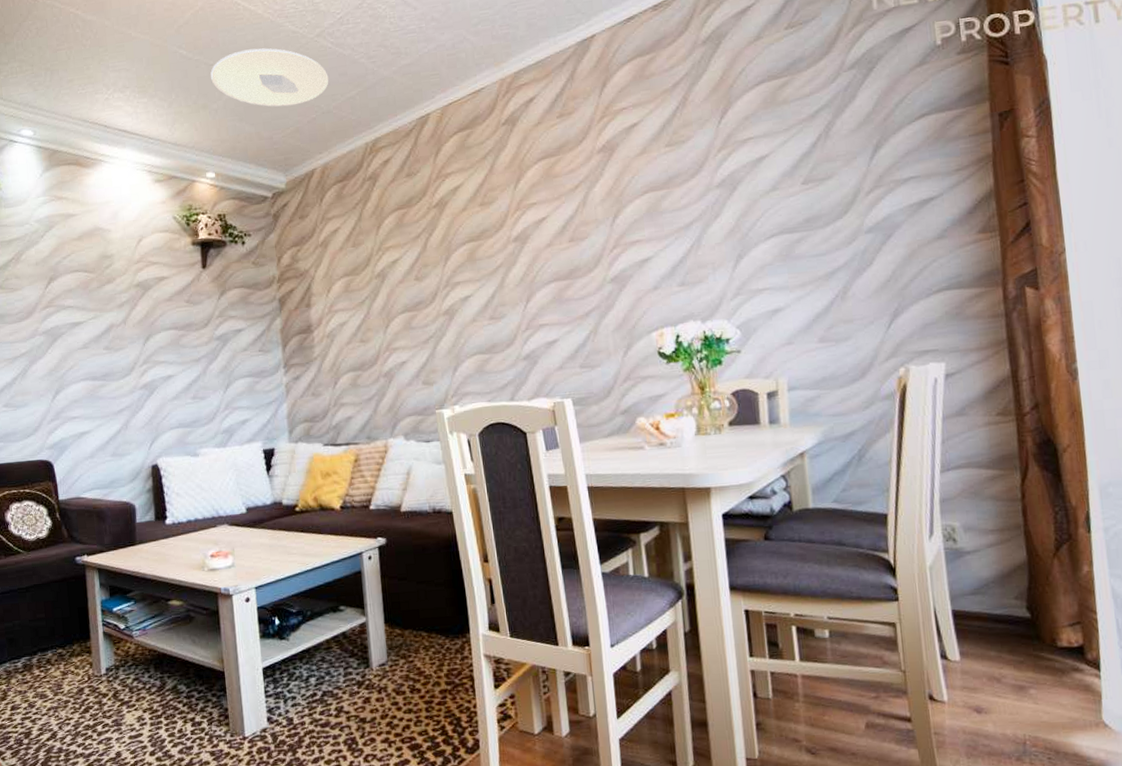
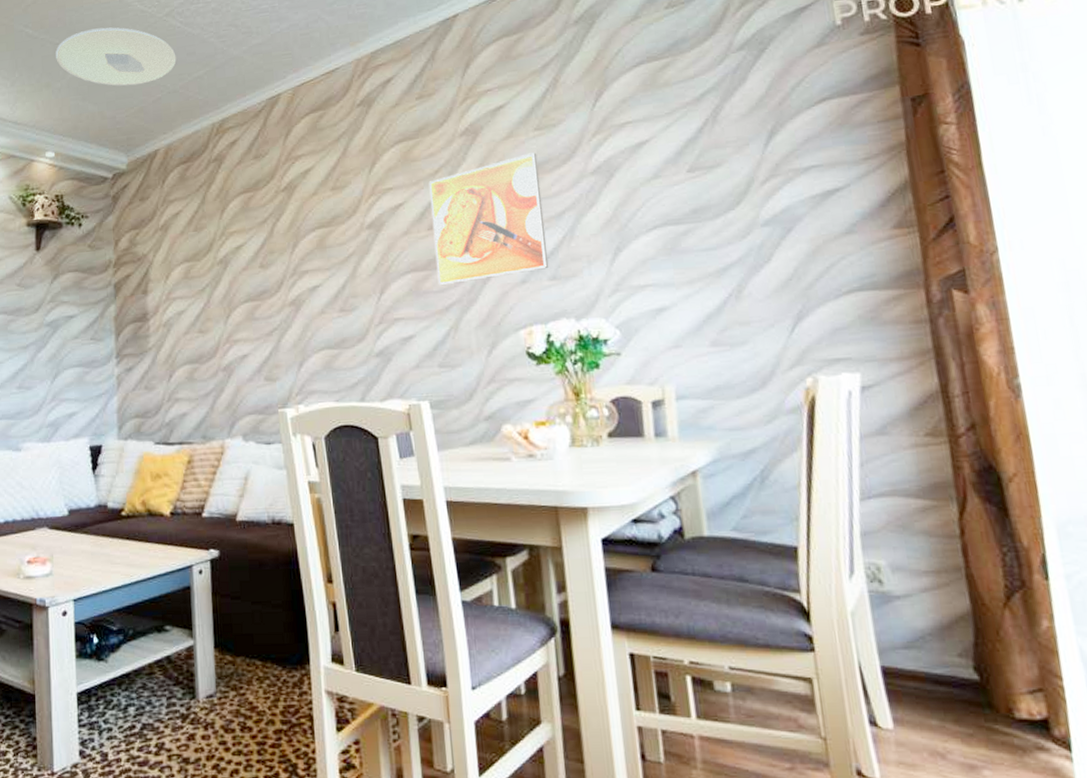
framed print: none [569,168,678,294] -> present [428,152,549,286]

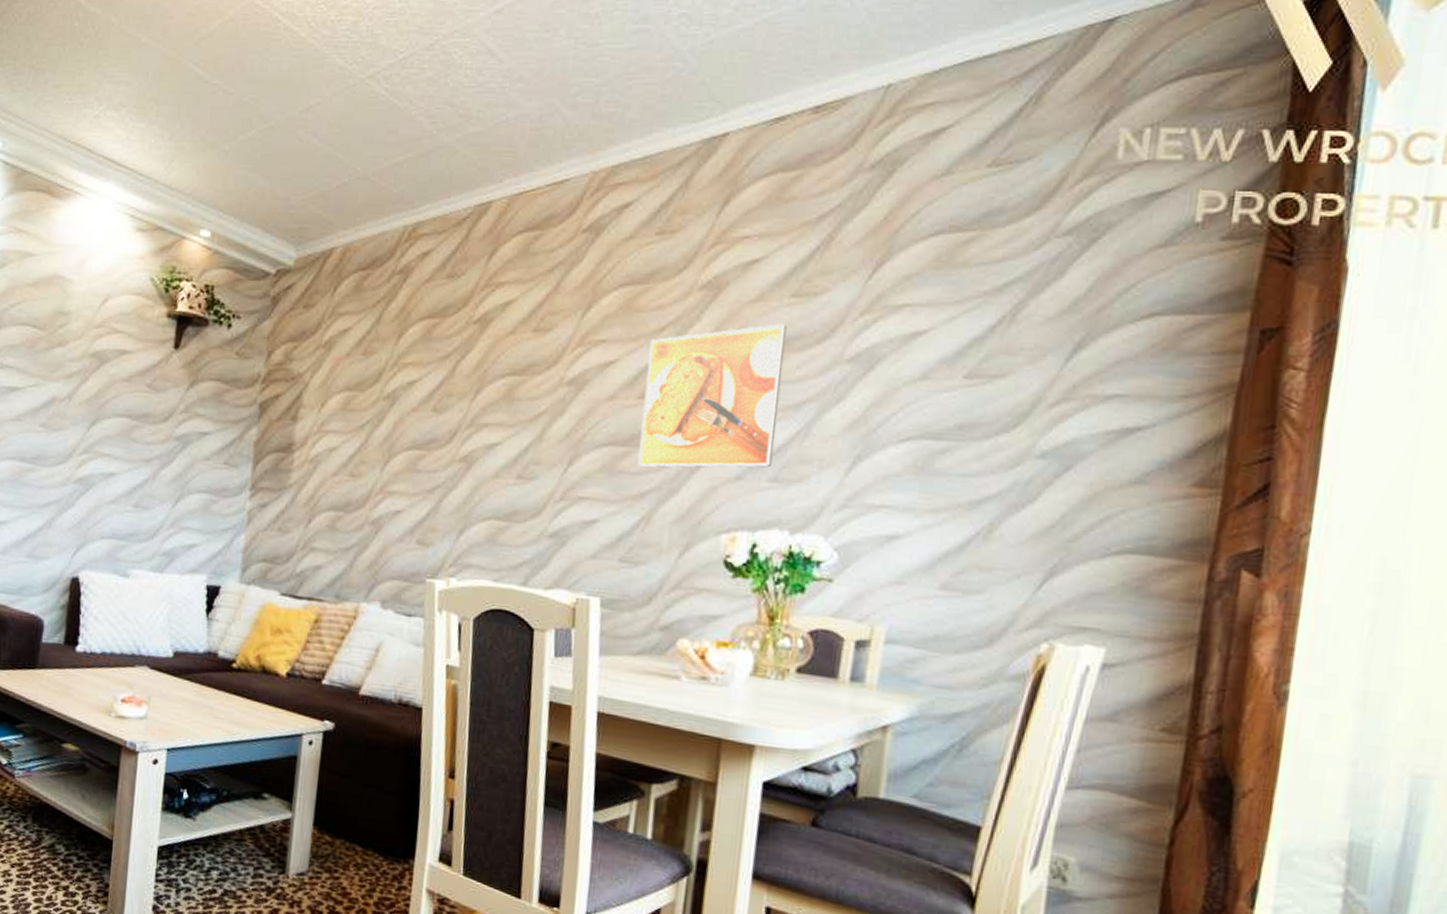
ceiling light: present [56,27,176,86] -> none [227,81,374,162]

